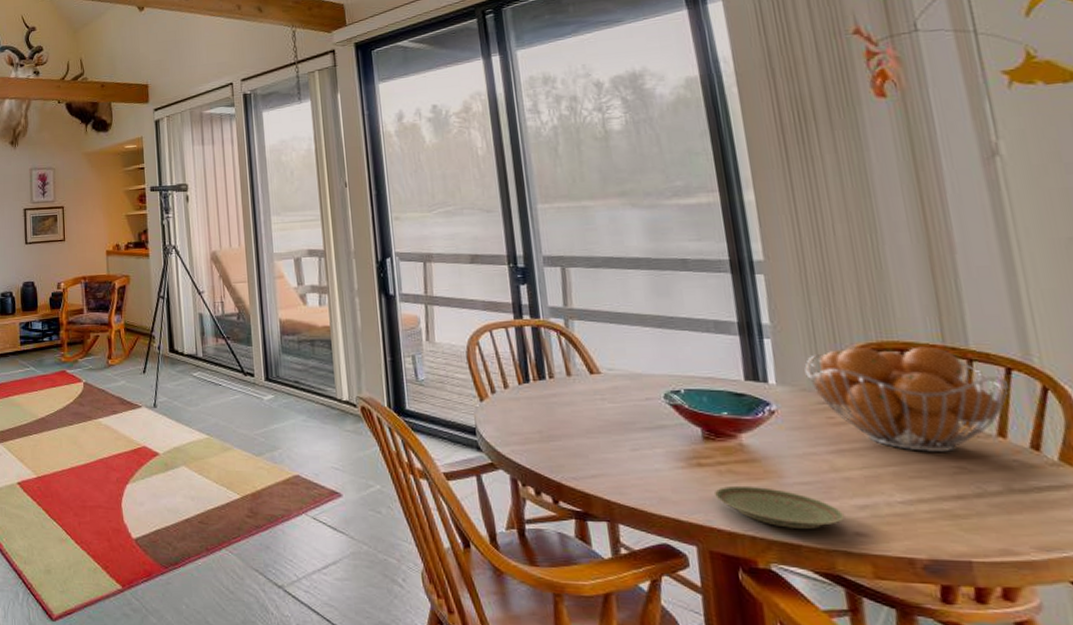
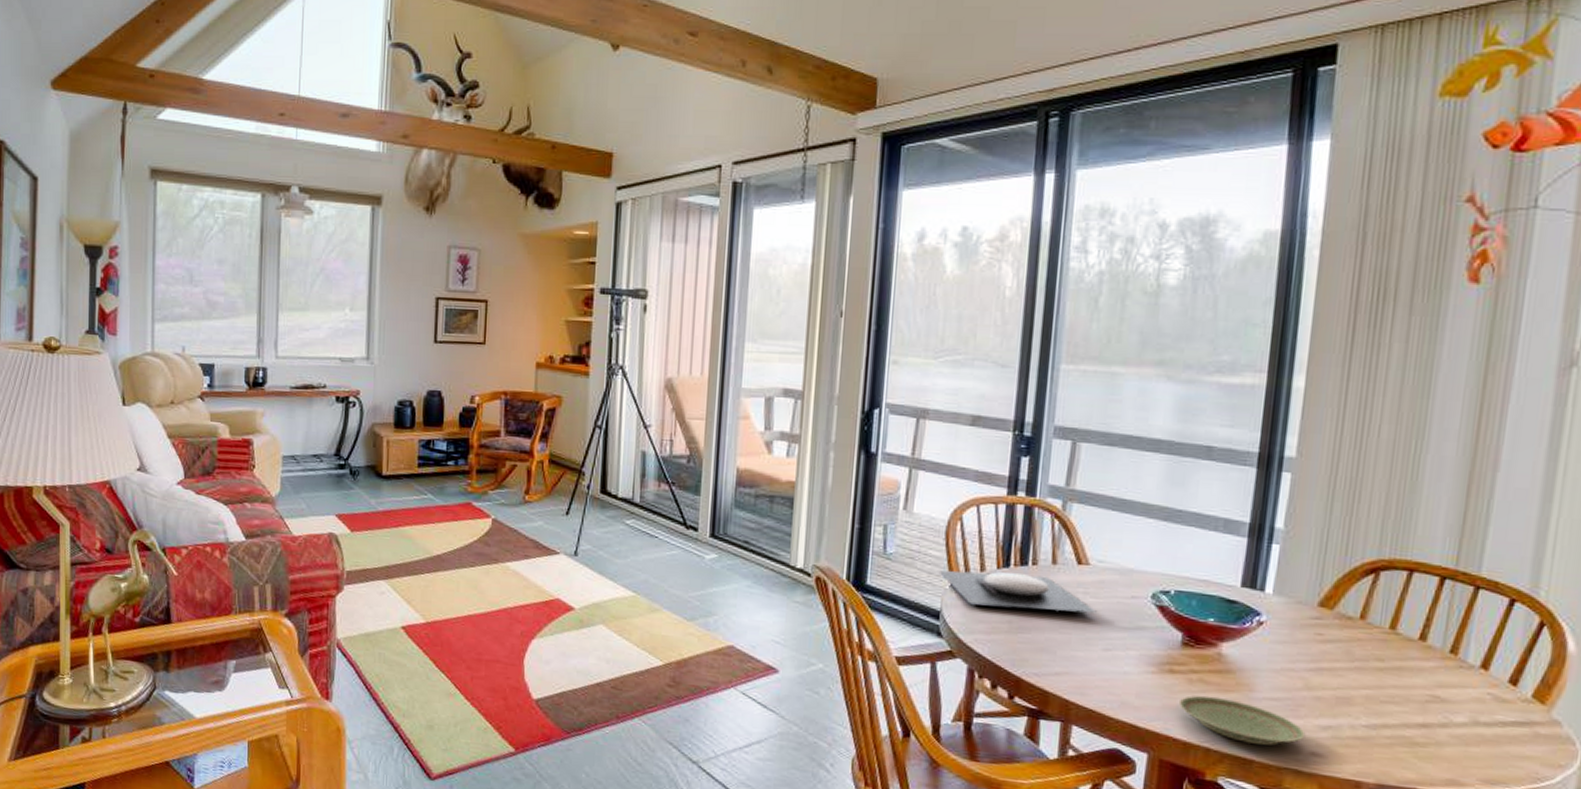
plate: none [466,387,617,419] -> present [937,570,1097,614]
fruit basket: present [804,346,1009,452] -> none [1306,562,1508,680]

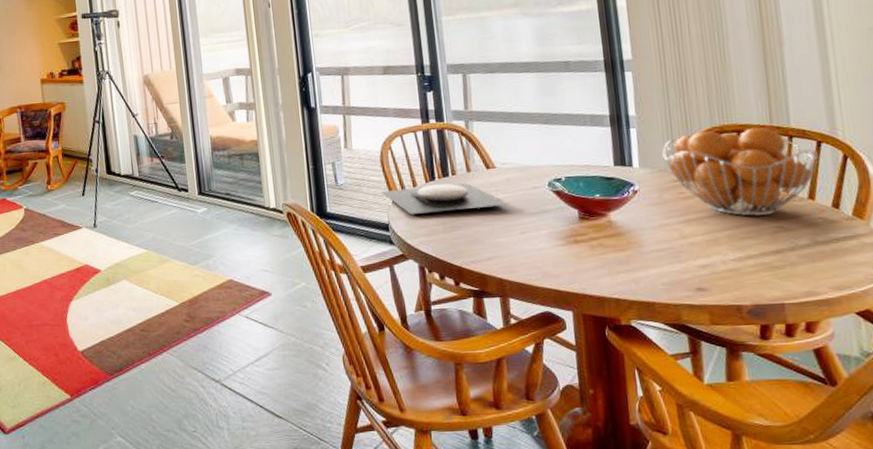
plate: present [1178,695,1306,745] -> none [587,256,690,289]
fruit basket: none [1306,562,1508,680] -> present [662,127,818,216]

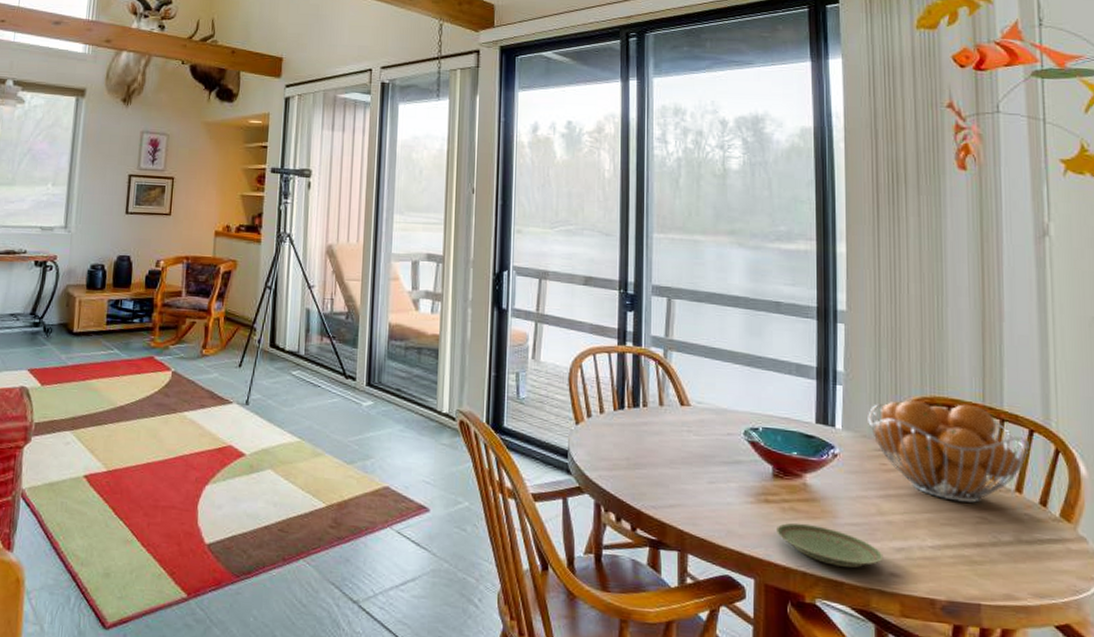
plate: present [380,182,509,215] -> none [563,412,700,450]
plate: none [587,256,690,289] -> present [775,522,884,568]

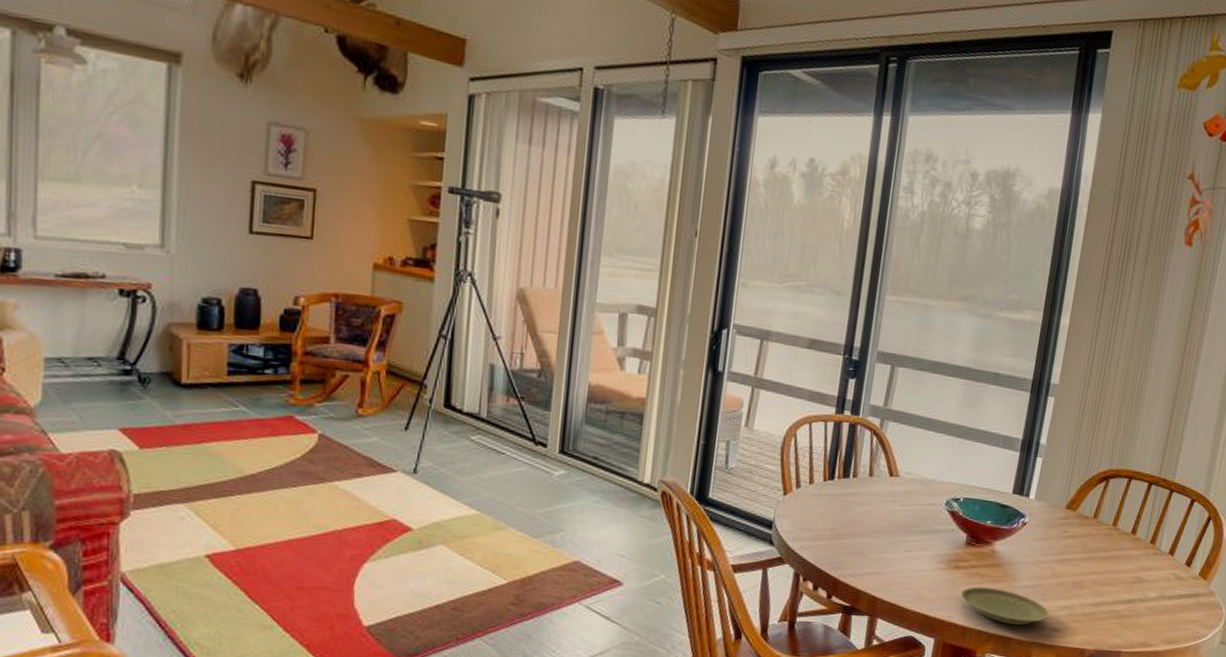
fruit basket: present [868,400,1029,503] -> none [1058,472,1189,565]

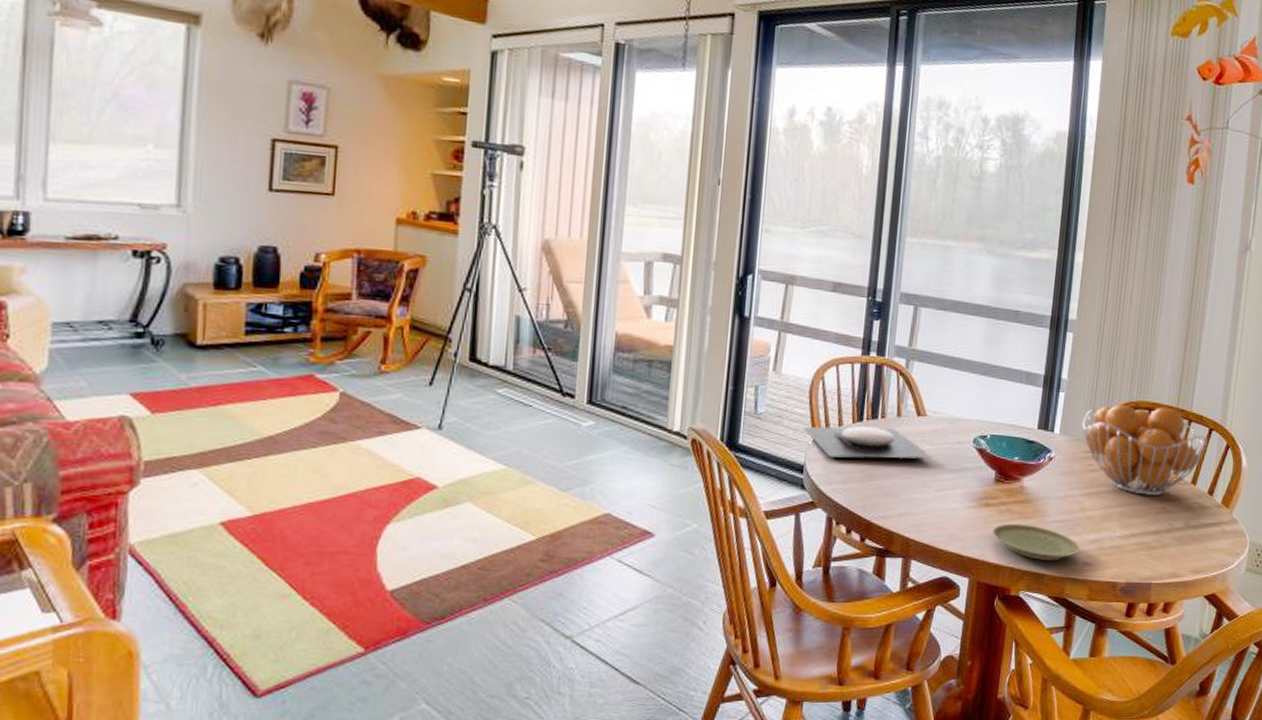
plate: none [772,483,902,520] -> present [801,426,932,459]
fruit basket: none [1058,472,1189,565] -> present [1082,405,1208,495]

